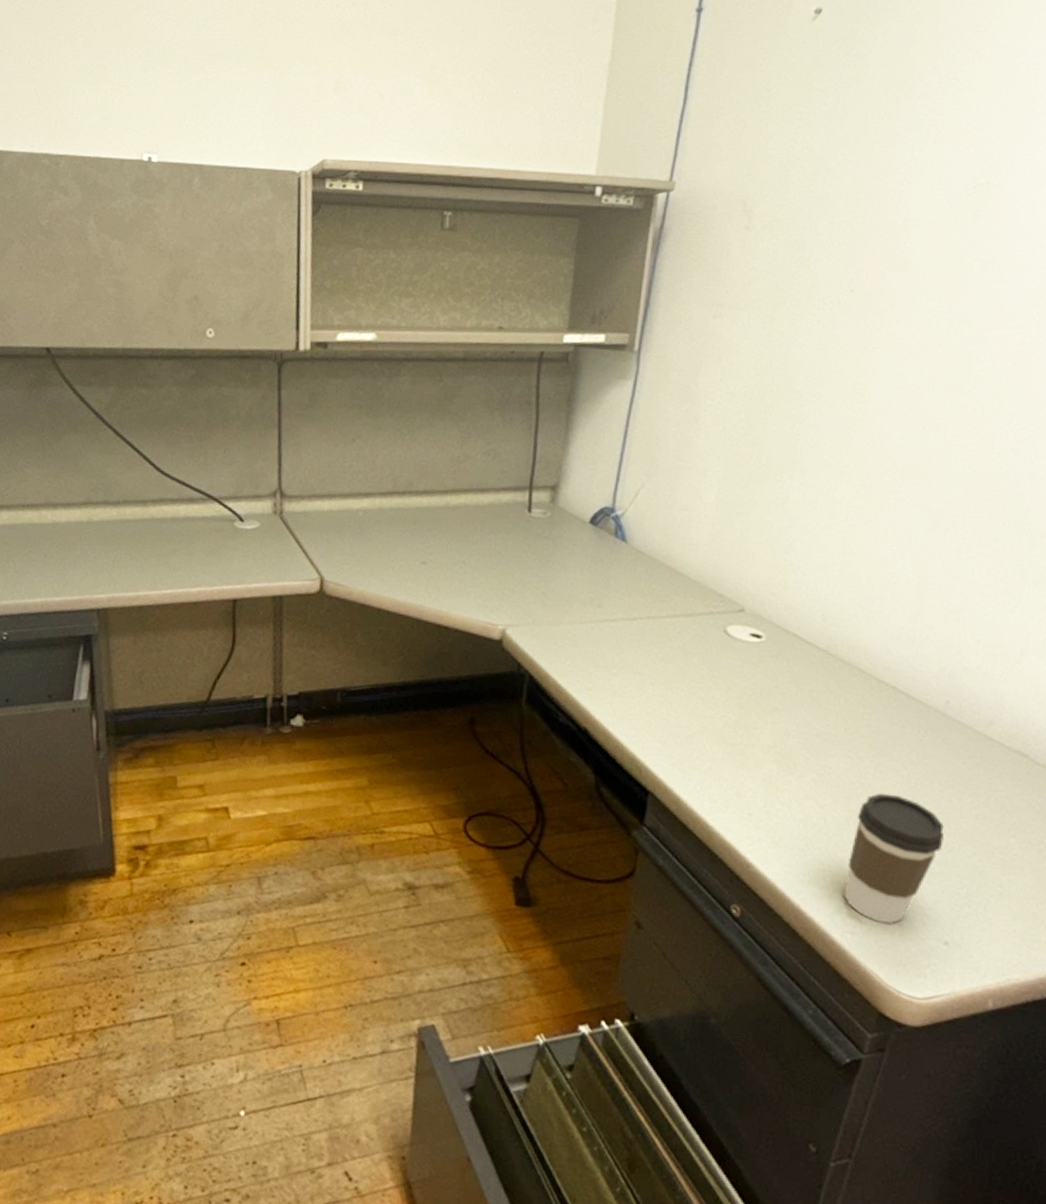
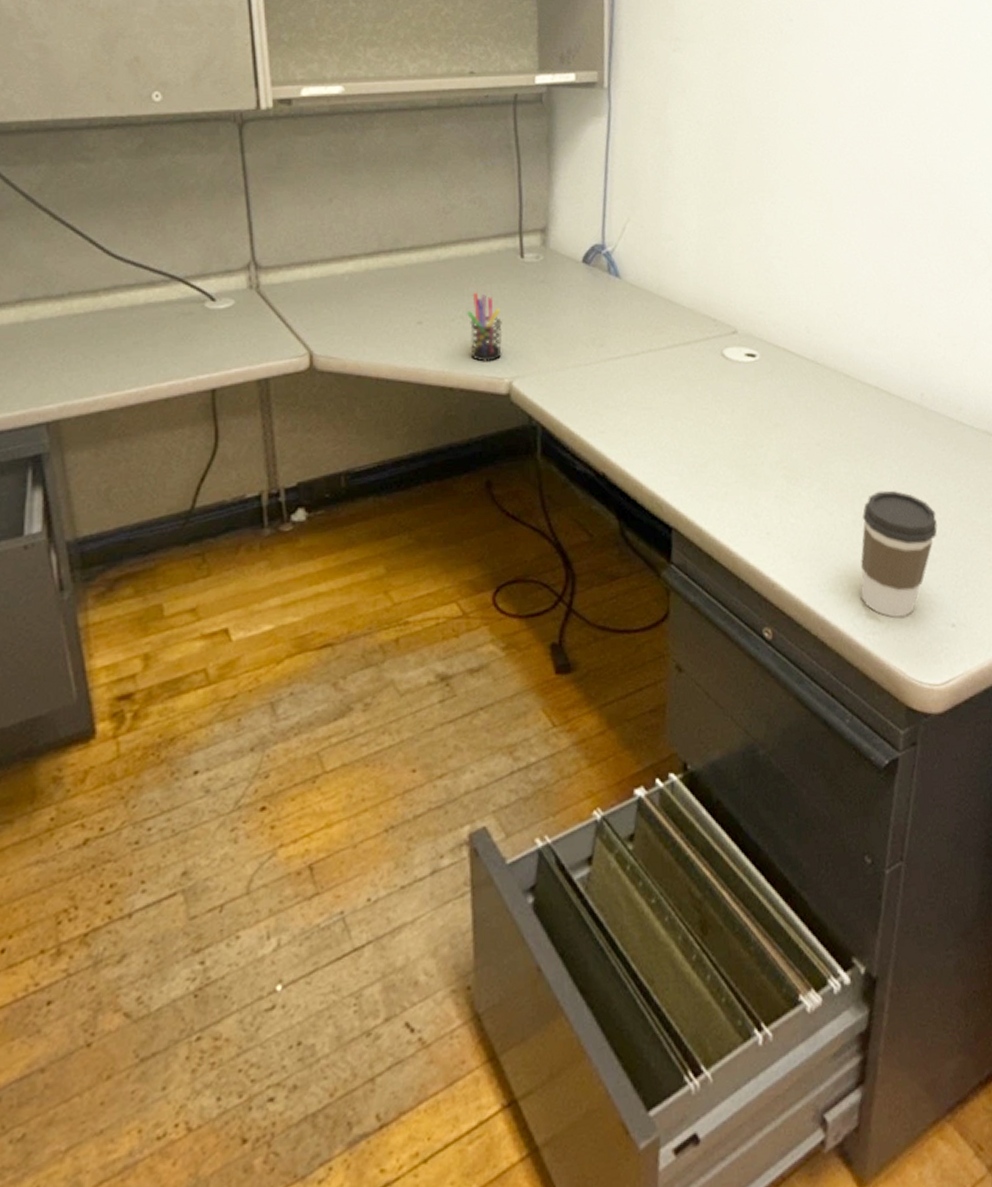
pen holder: none [468,540,503,608] -> present [467,292,503,362]

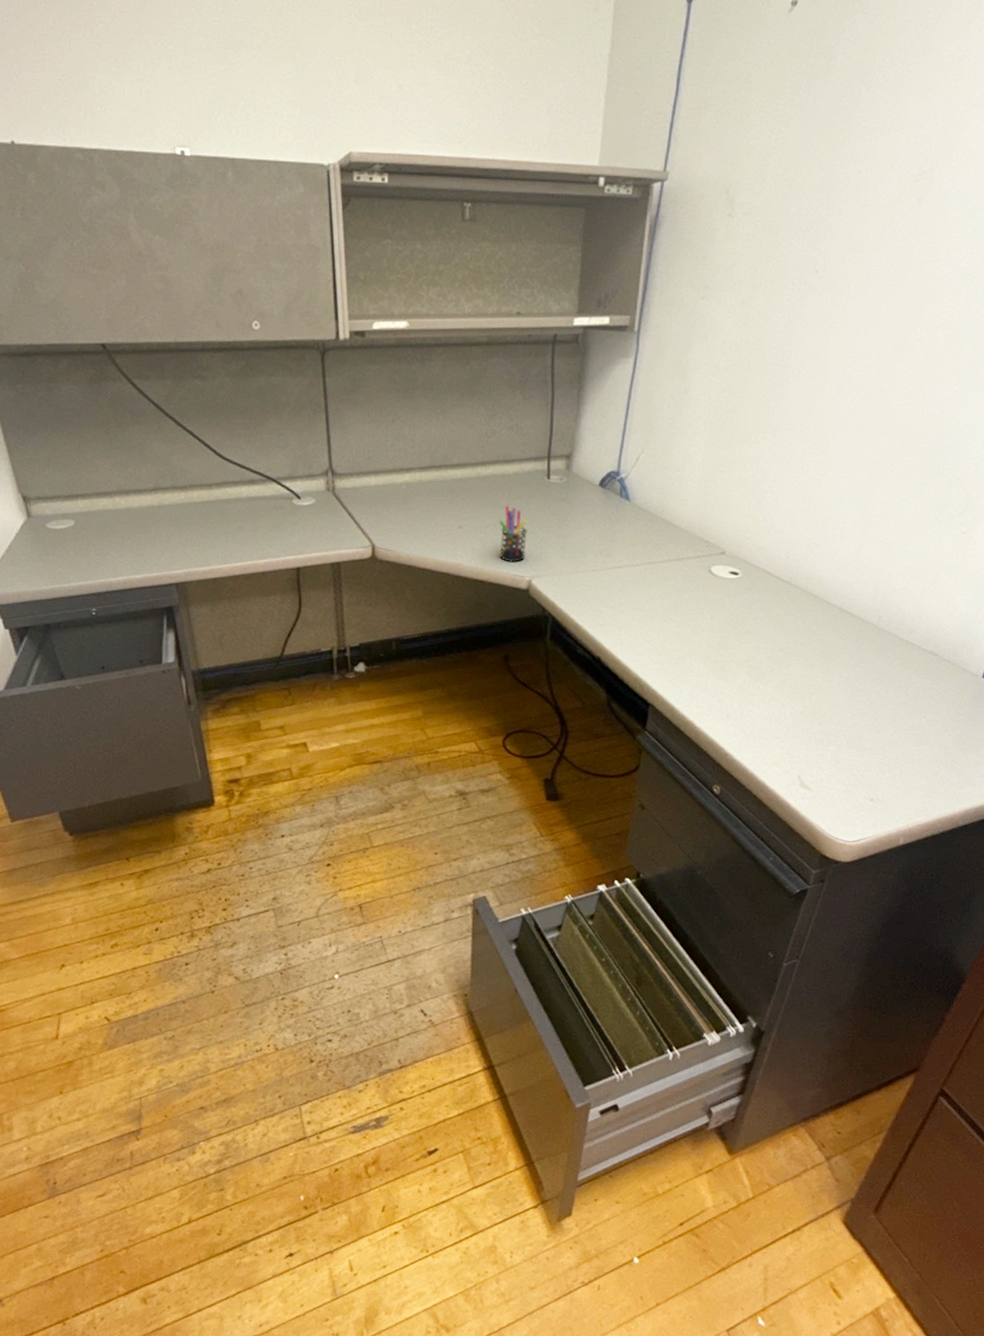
coffee cup: present [860,490,938,619] -> none [797,691,874,790]

